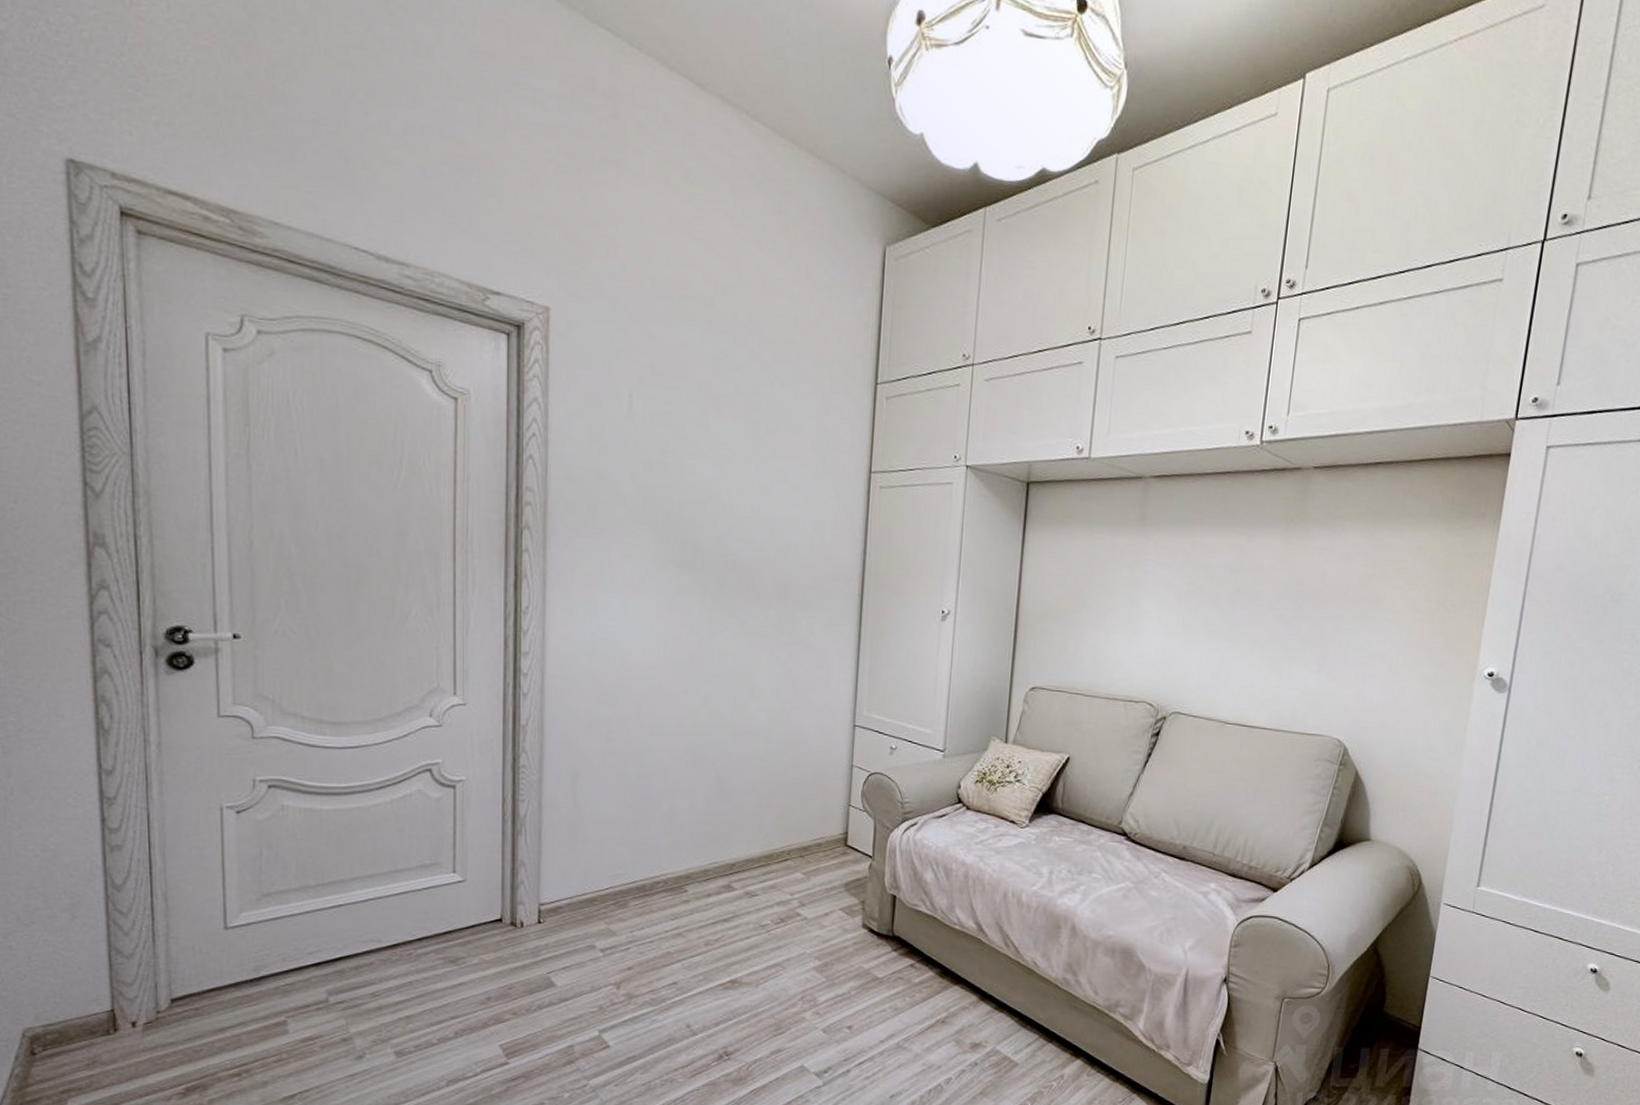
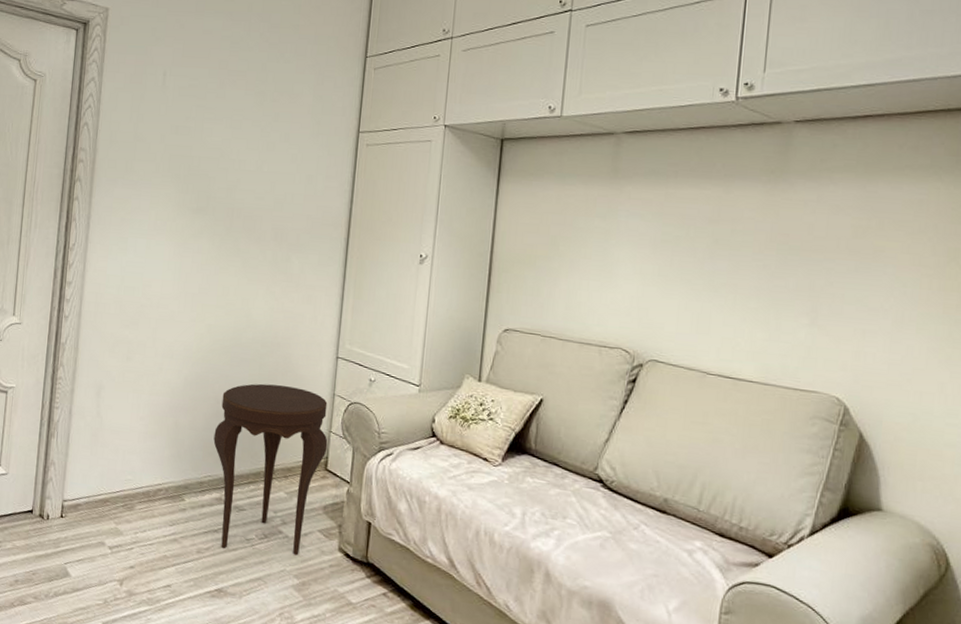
side table: none [717,758,847,937] -> present [213,383,328,554]

